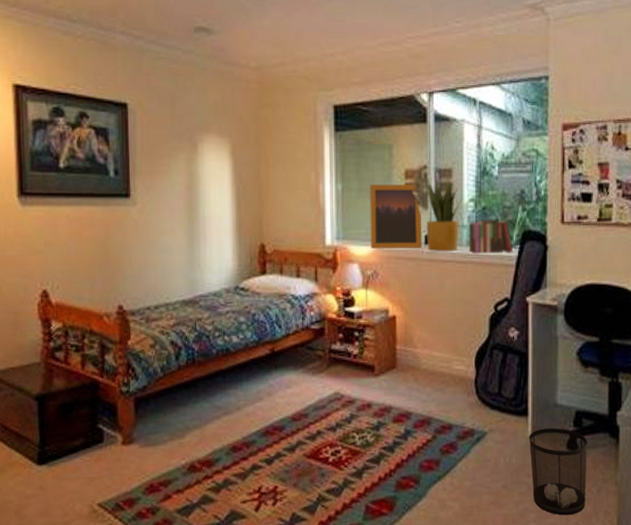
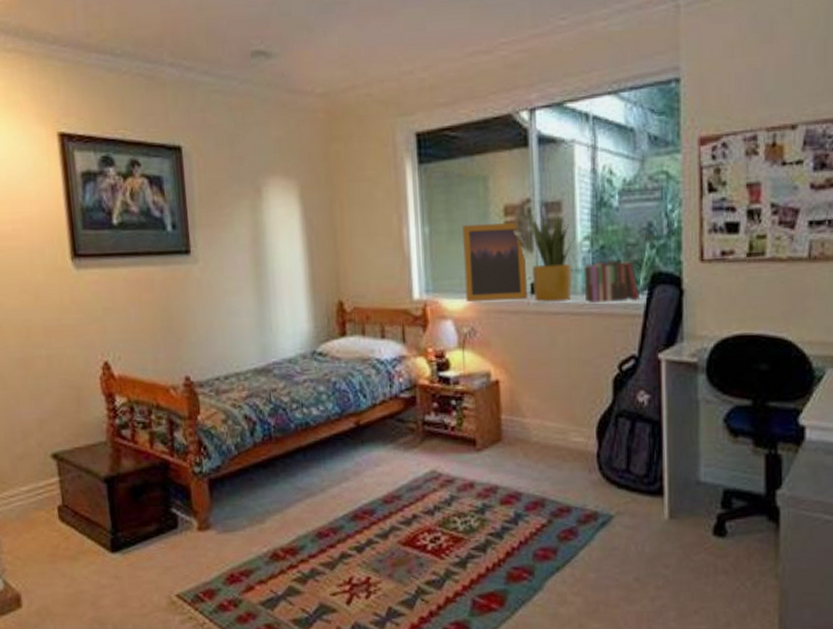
waste bin: present [528,428,588,516] -> none [665,510,739,614]

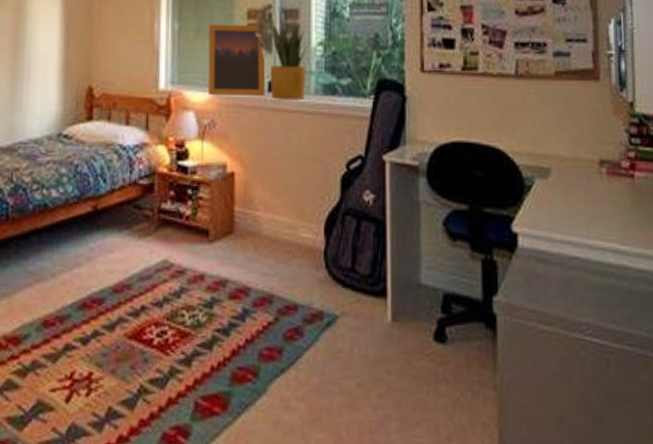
books: present [583,259,641,303] -> none [317,65,368,105]

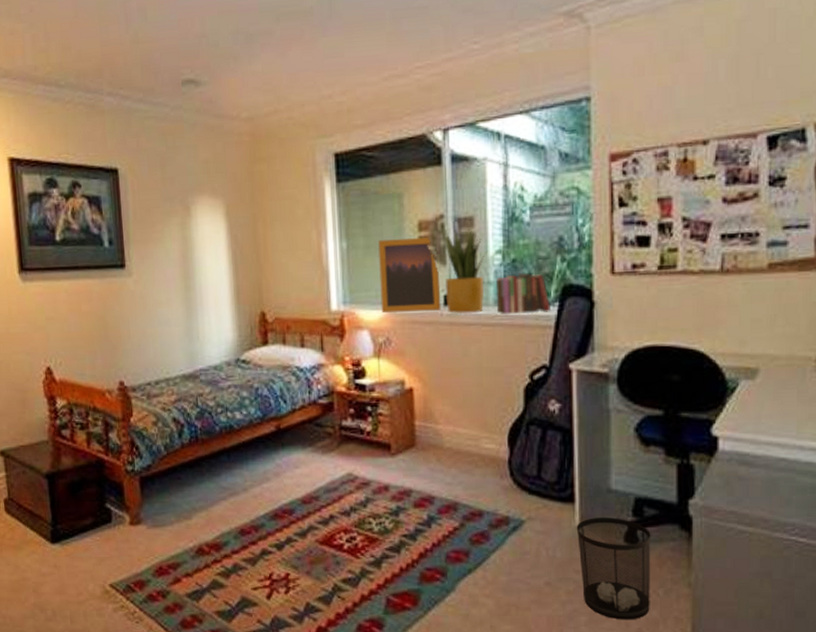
books: none [317,65,368,105] -> present [495,272,552,315]
waste bin: none [388,314,459,426] -> present [576,518,651,620]

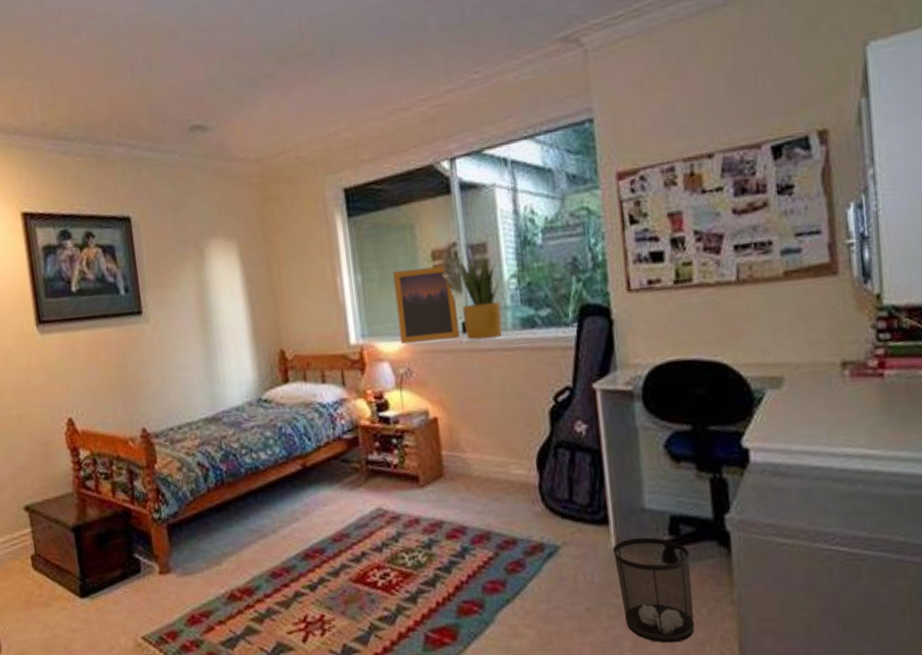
books: present [495,272,552,315] -> none [512,294,571,338]

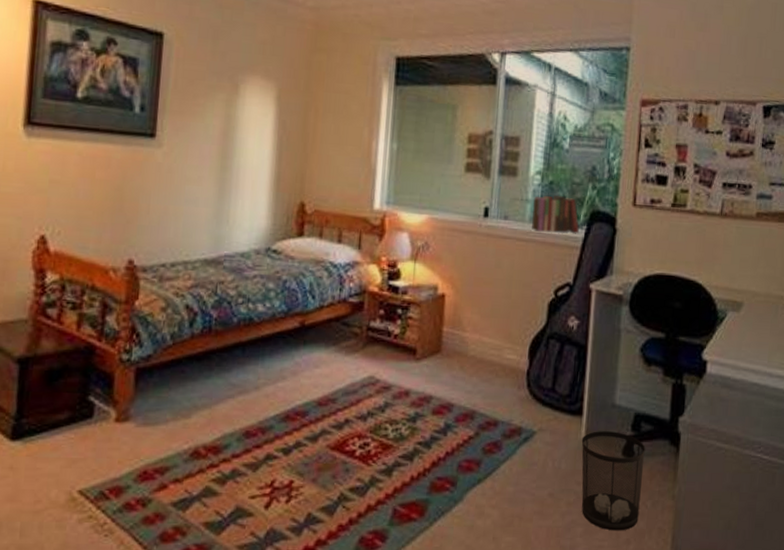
picture frame: present [393,266,460,344] -> none [423,147,483,221]
planter: present [456,255,503,341] -> none [485,146,529,228]
books: none [512,294,571,338] -> present [532,195,580,234]

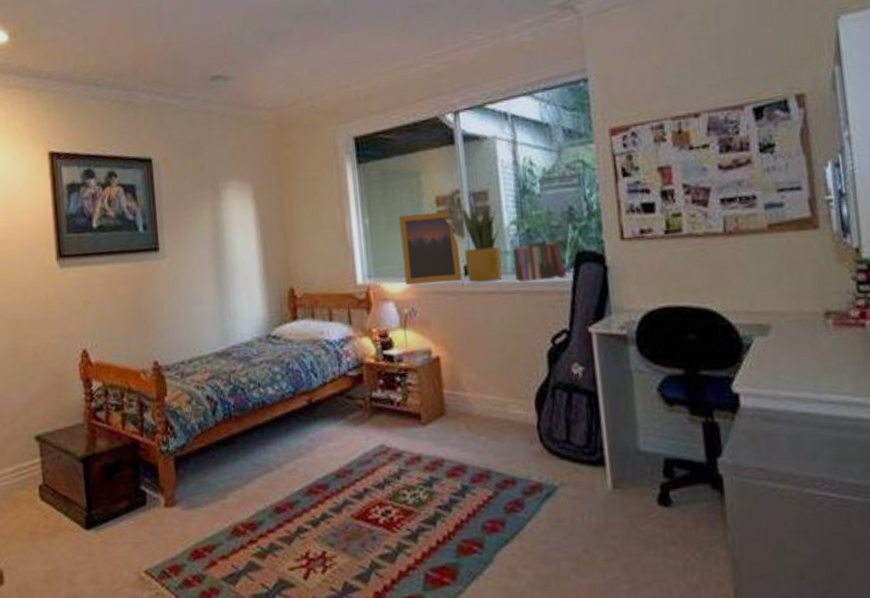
picture frame: none [423,147,483,221] -> present [399,212,462,285]
planter: none [485,146,529,228] -> present [459,202,503,283]
waste bin: present [581,431,645,531] -> none [609,479,690,587]

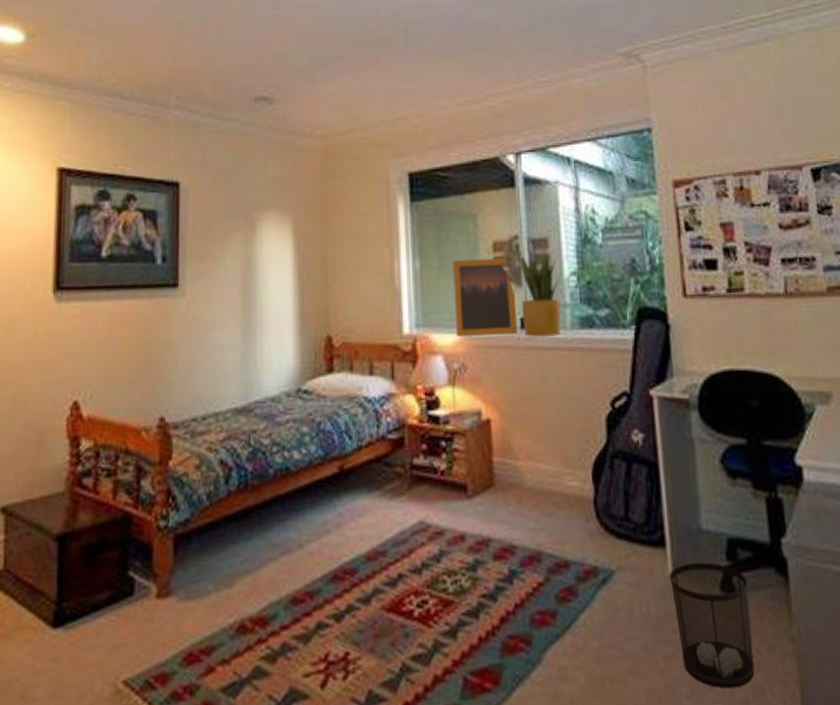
books: present [512,241,568,282] -> none [571,294,629,338]
waste bin: none [609,479,690,587] -> present [669,562,755,689]

